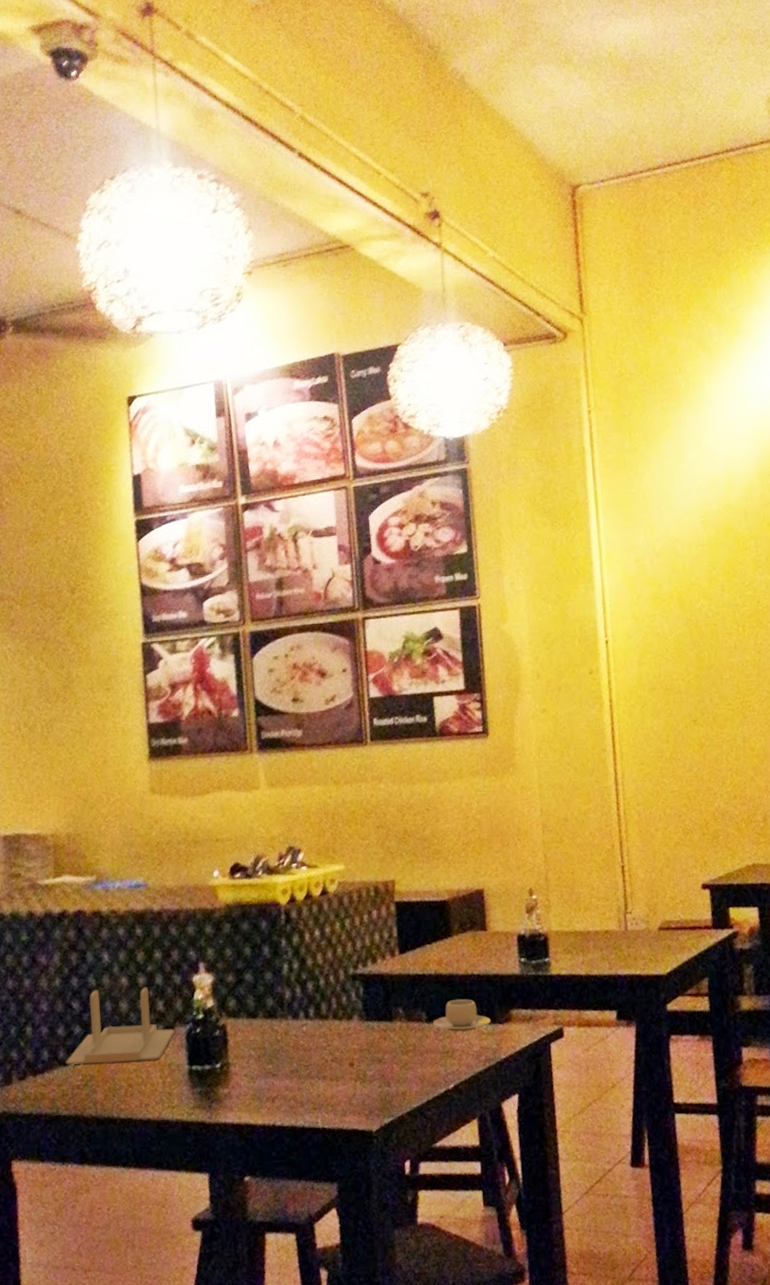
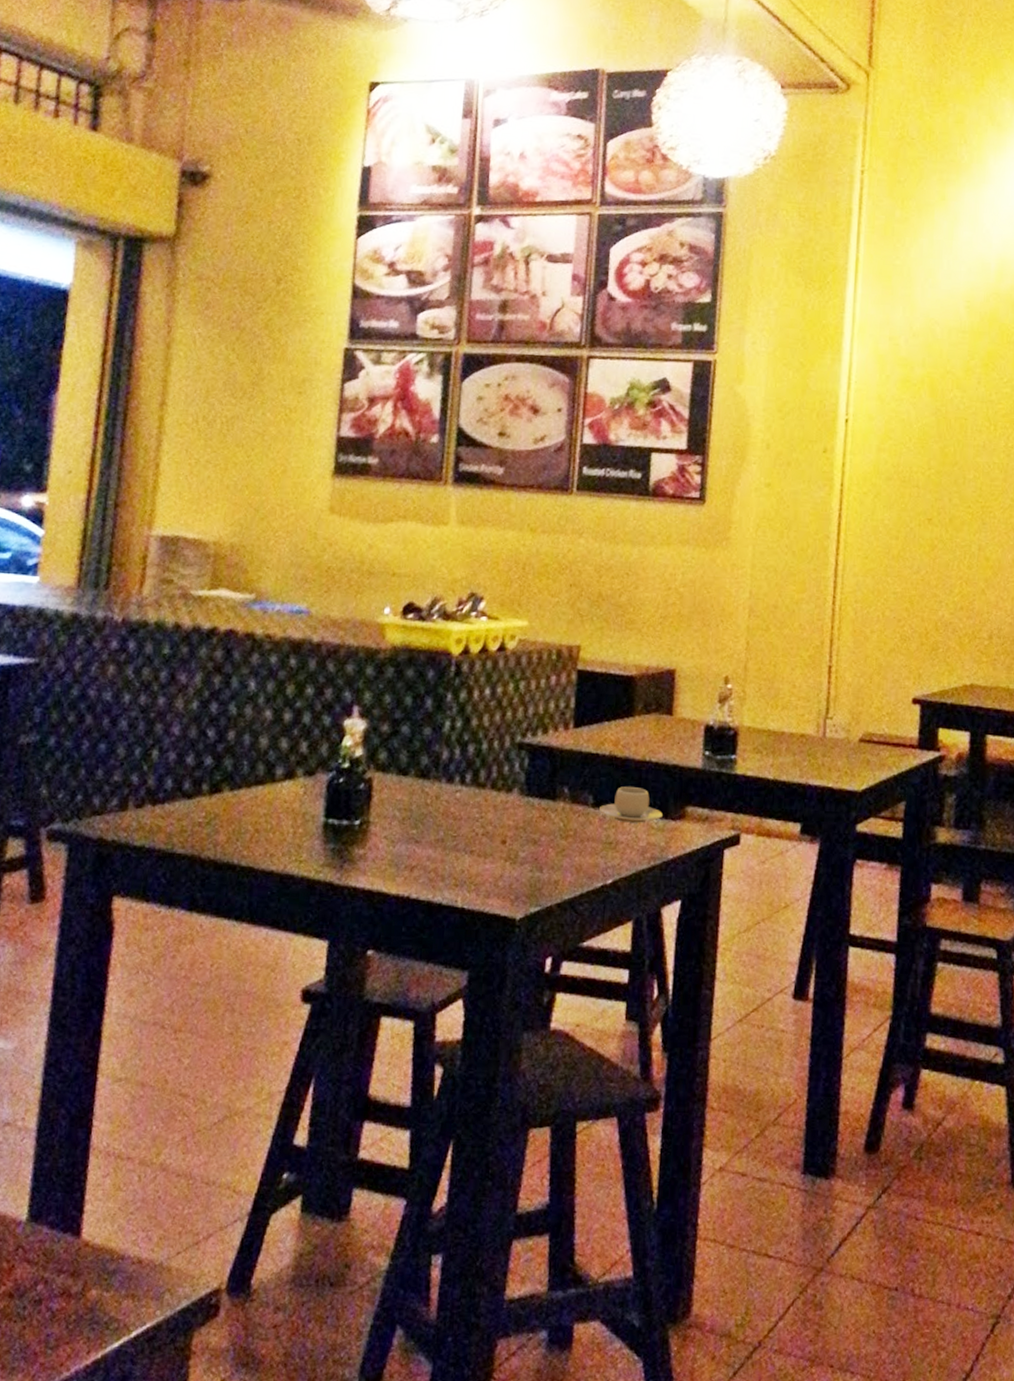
napkin holder: present [66,987,175,1065] -> none [190,720,315,806]

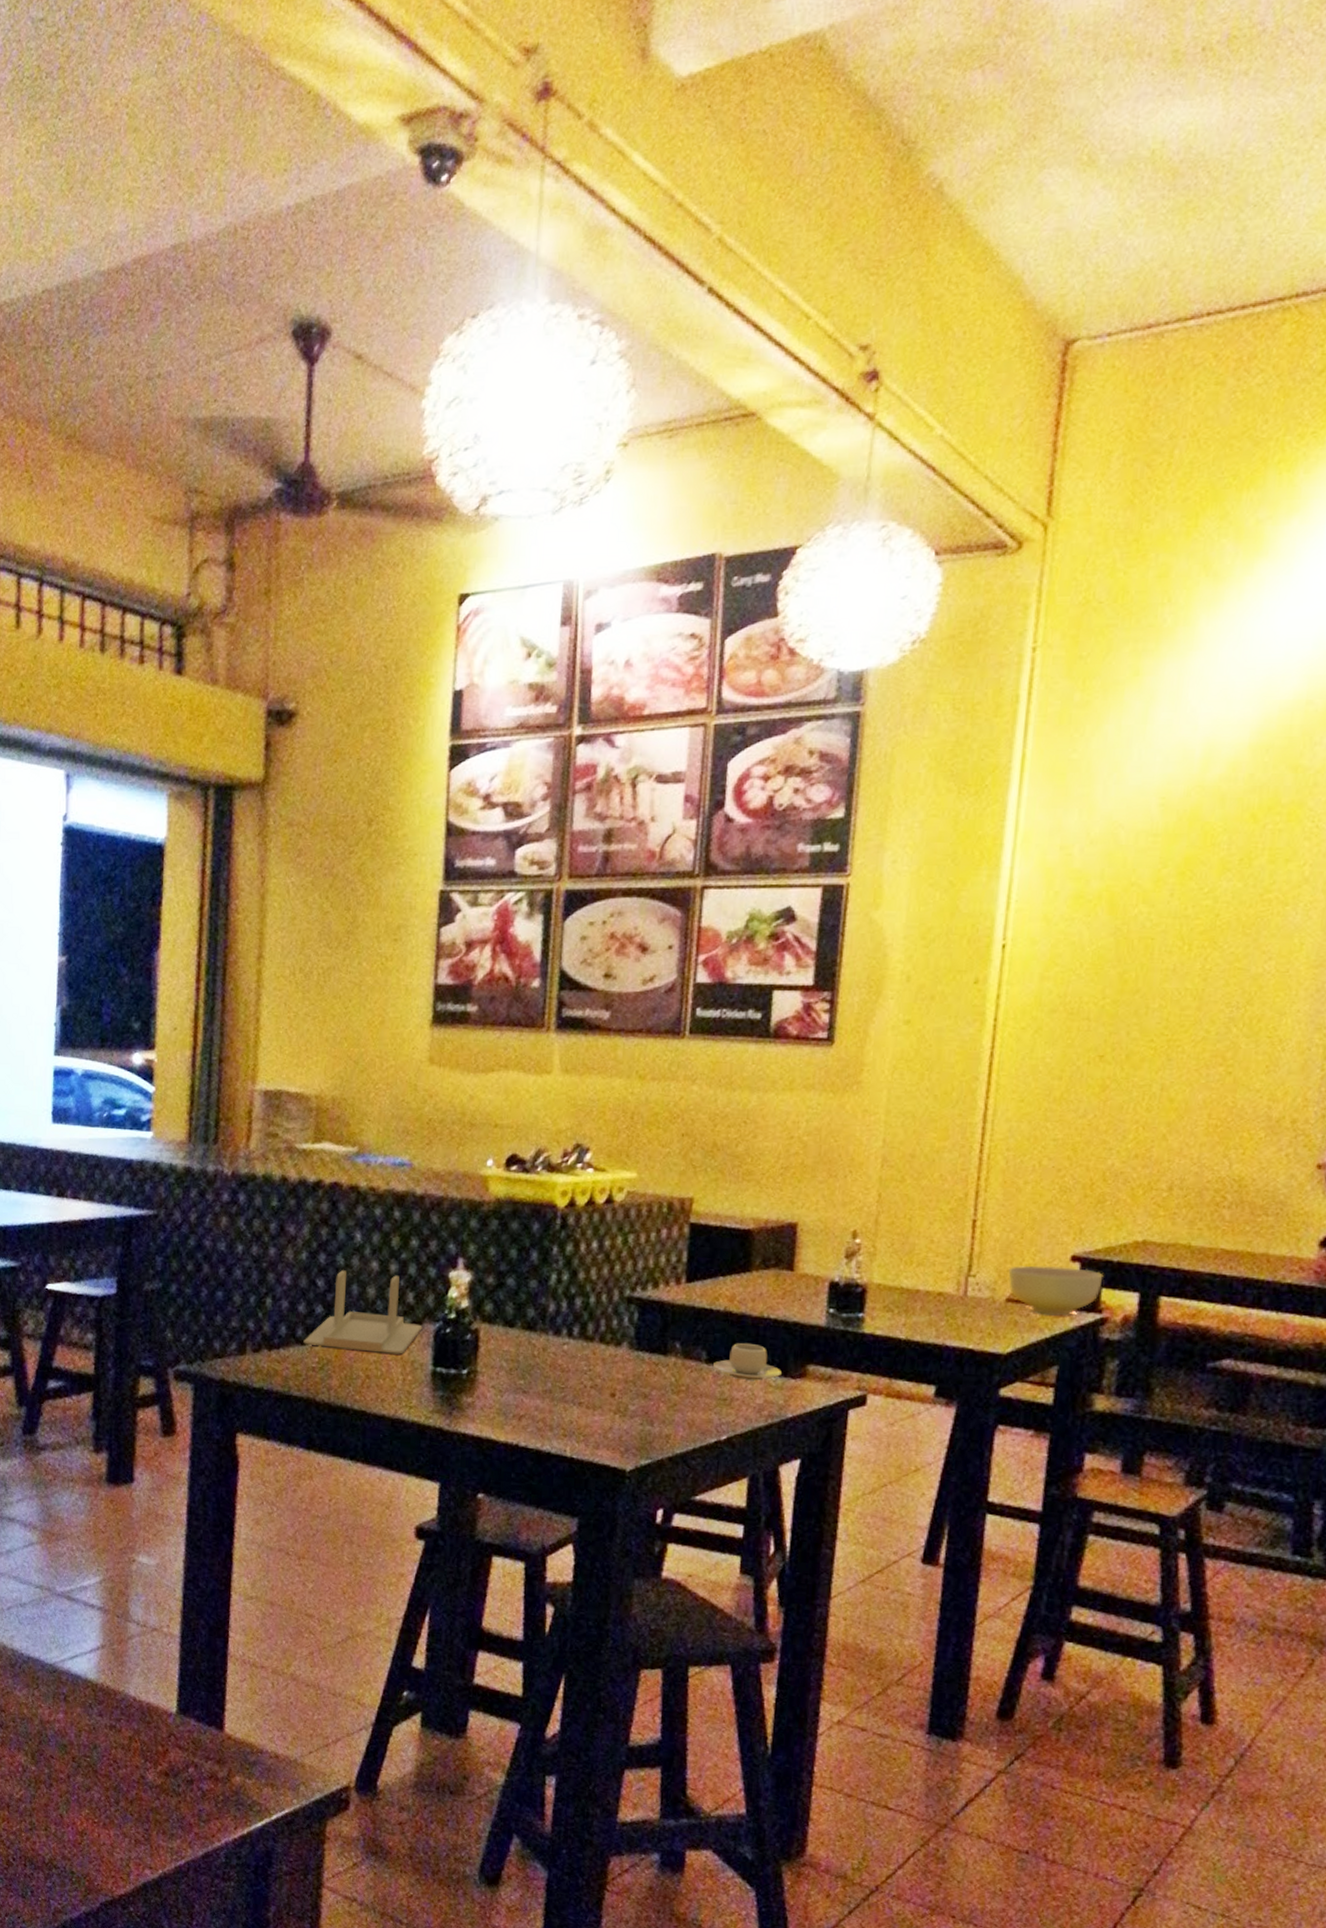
napkin holder: none [190,720,315,806] -> present [303,1270,423,1355]
bowl: none [860,708,940,755] -> present [1008,1265,1104,1316]

